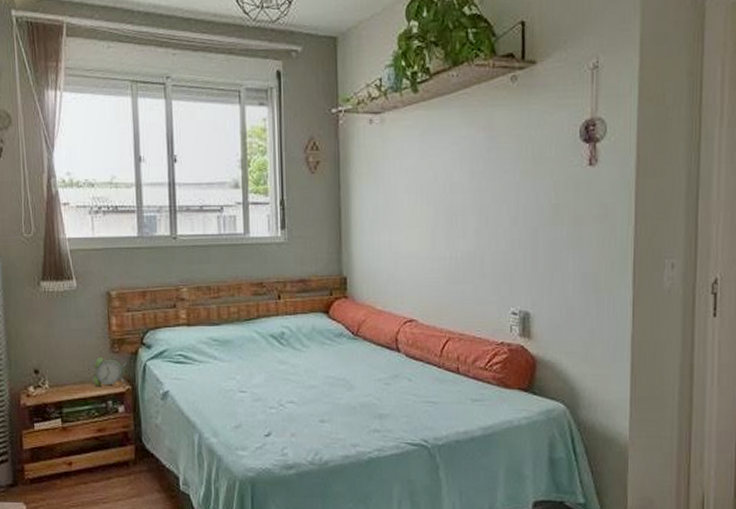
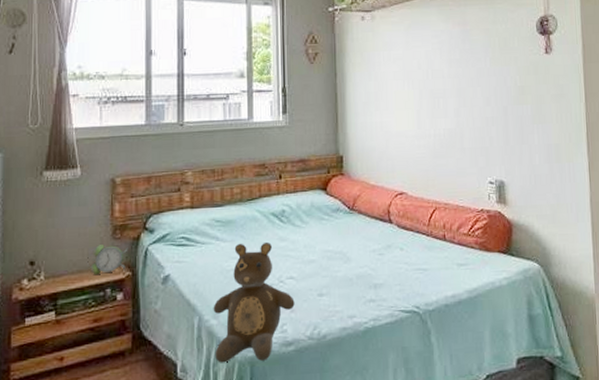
teddy bear: none [212,363,295,481] -> present [213,243,295,363]

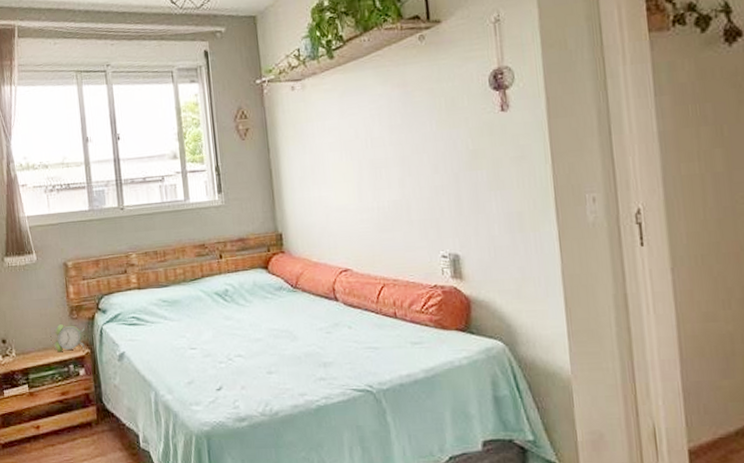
teddy bear: present [213,243,295,363] -> none [167,321,245,436]

